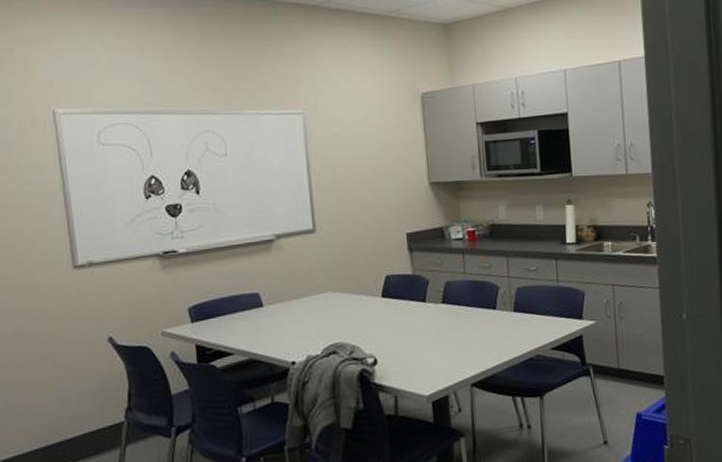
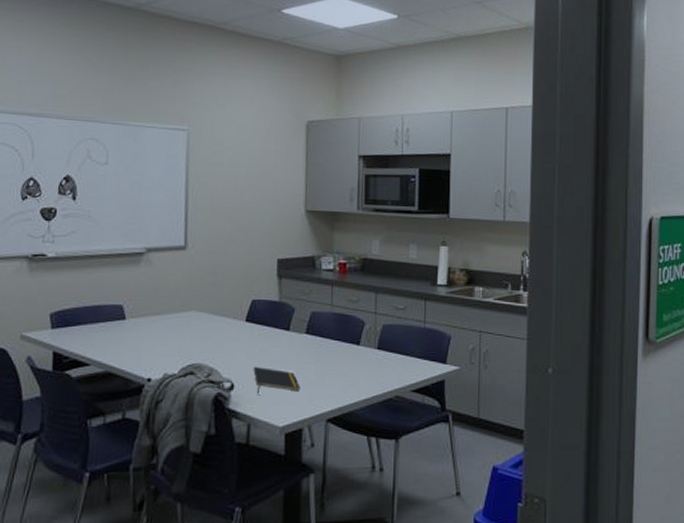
notepad: none [394,339,443,367] -> present [253,366,301,394]

